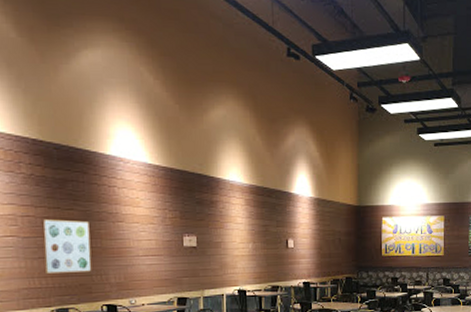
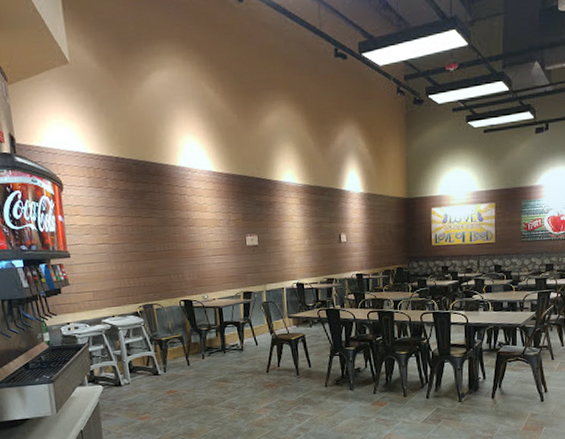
wall art: present [42,219,92,273] -> none [127,227,170,275]

